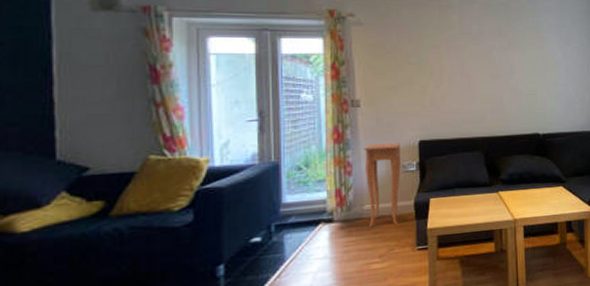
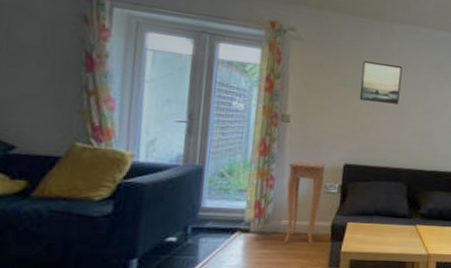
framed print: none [425,36,465,76] -> present [359,61,403,104]

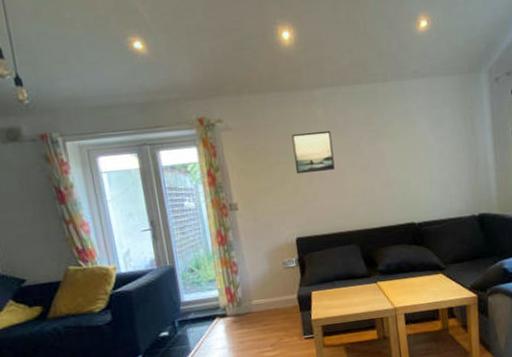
side table: present [284,161,326,243] -> none [246,241,286,320]

